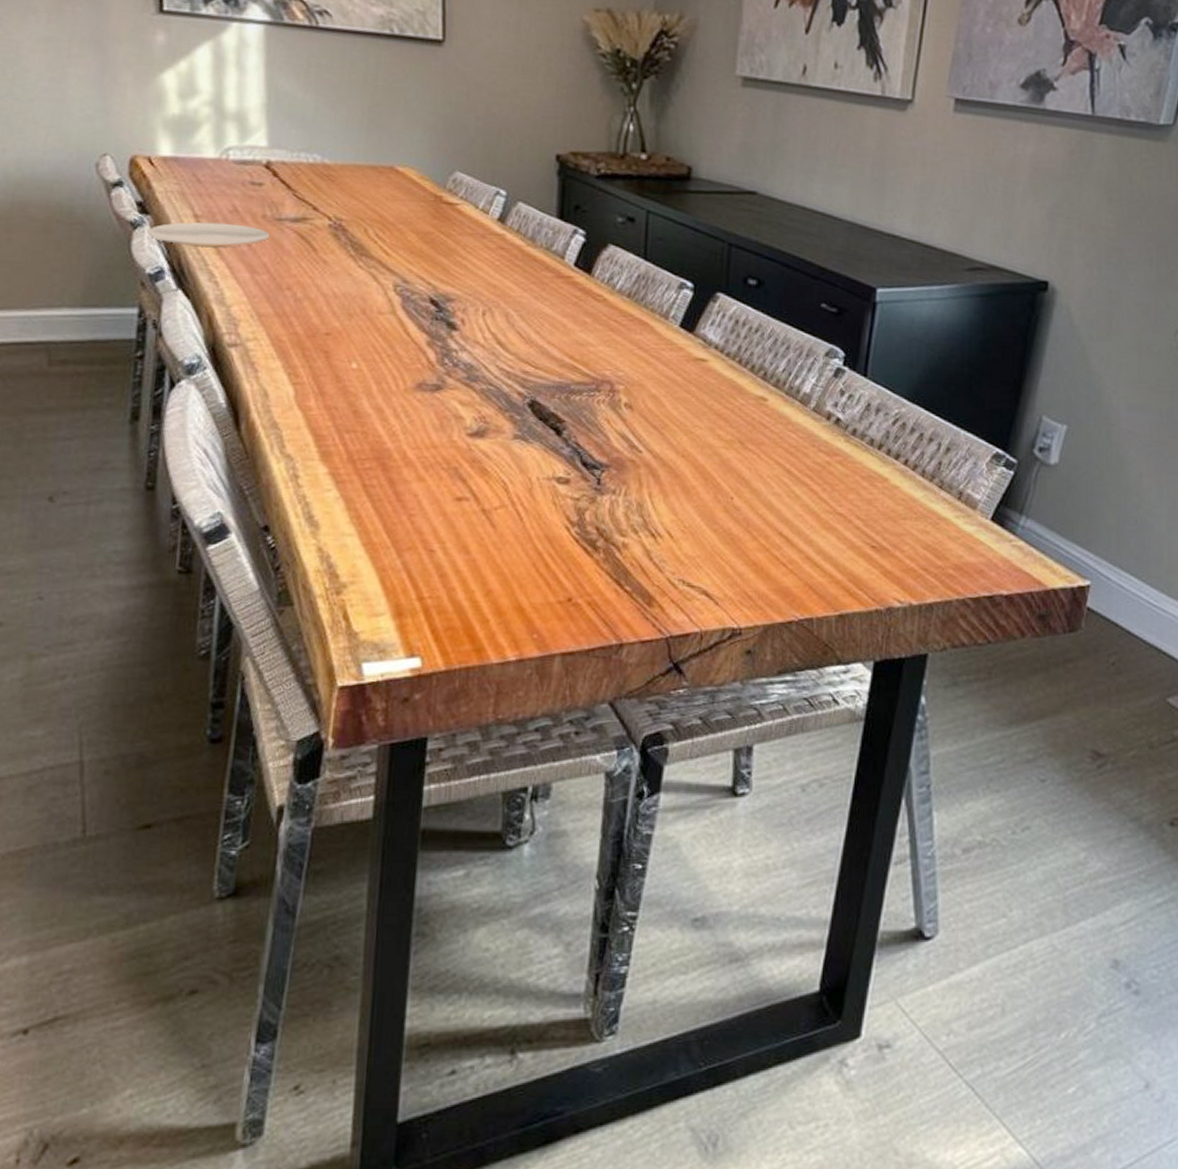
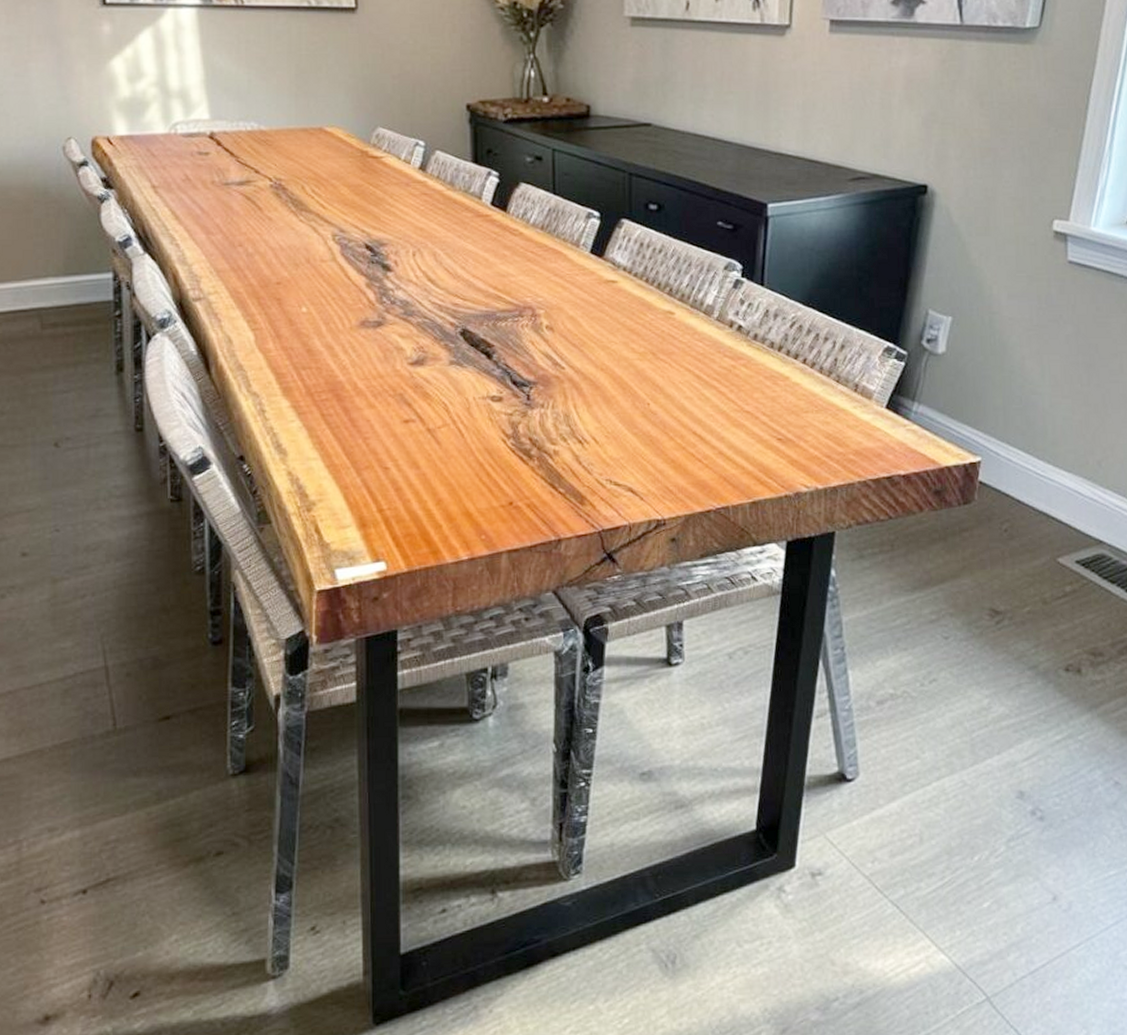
plate: present [147,222,271,248] -> none [113,191,220,214]

